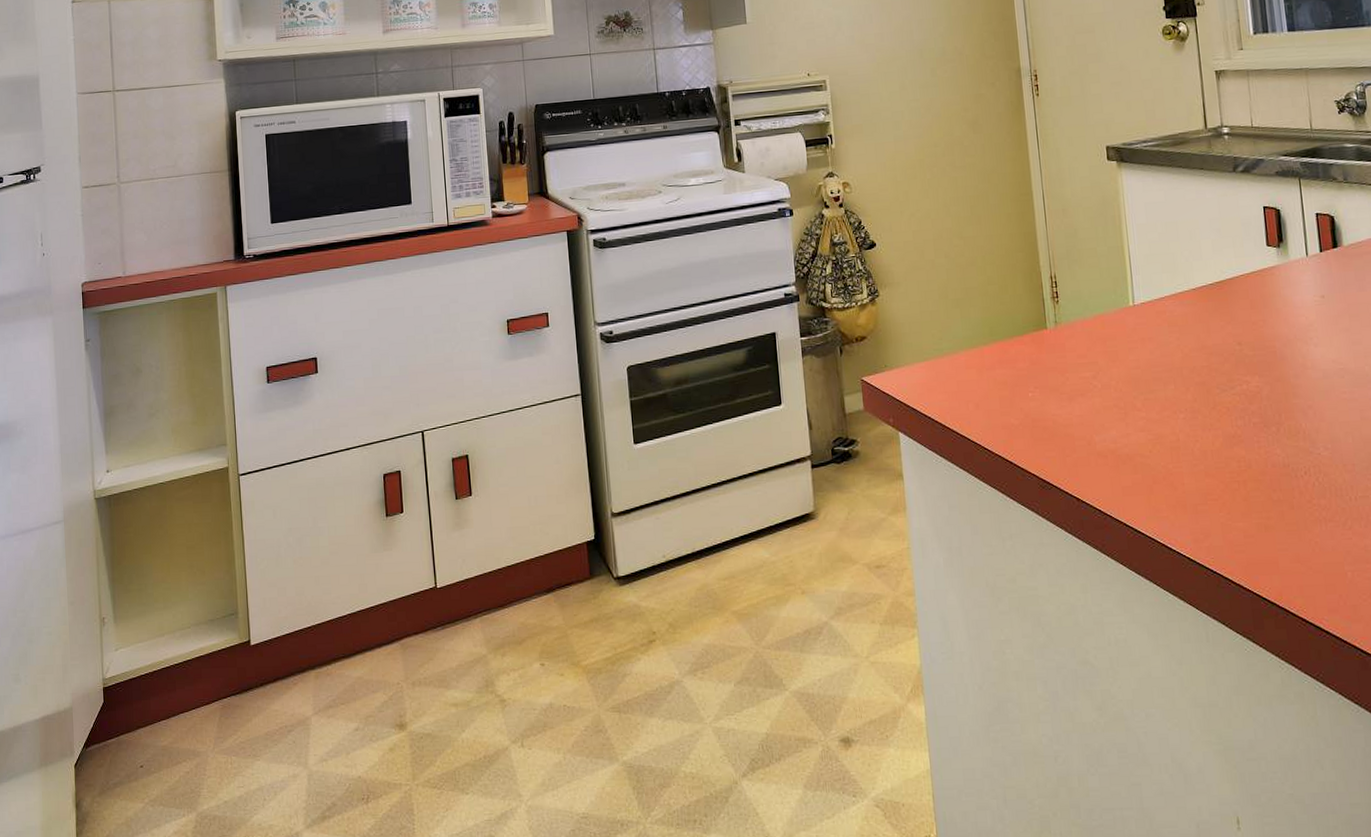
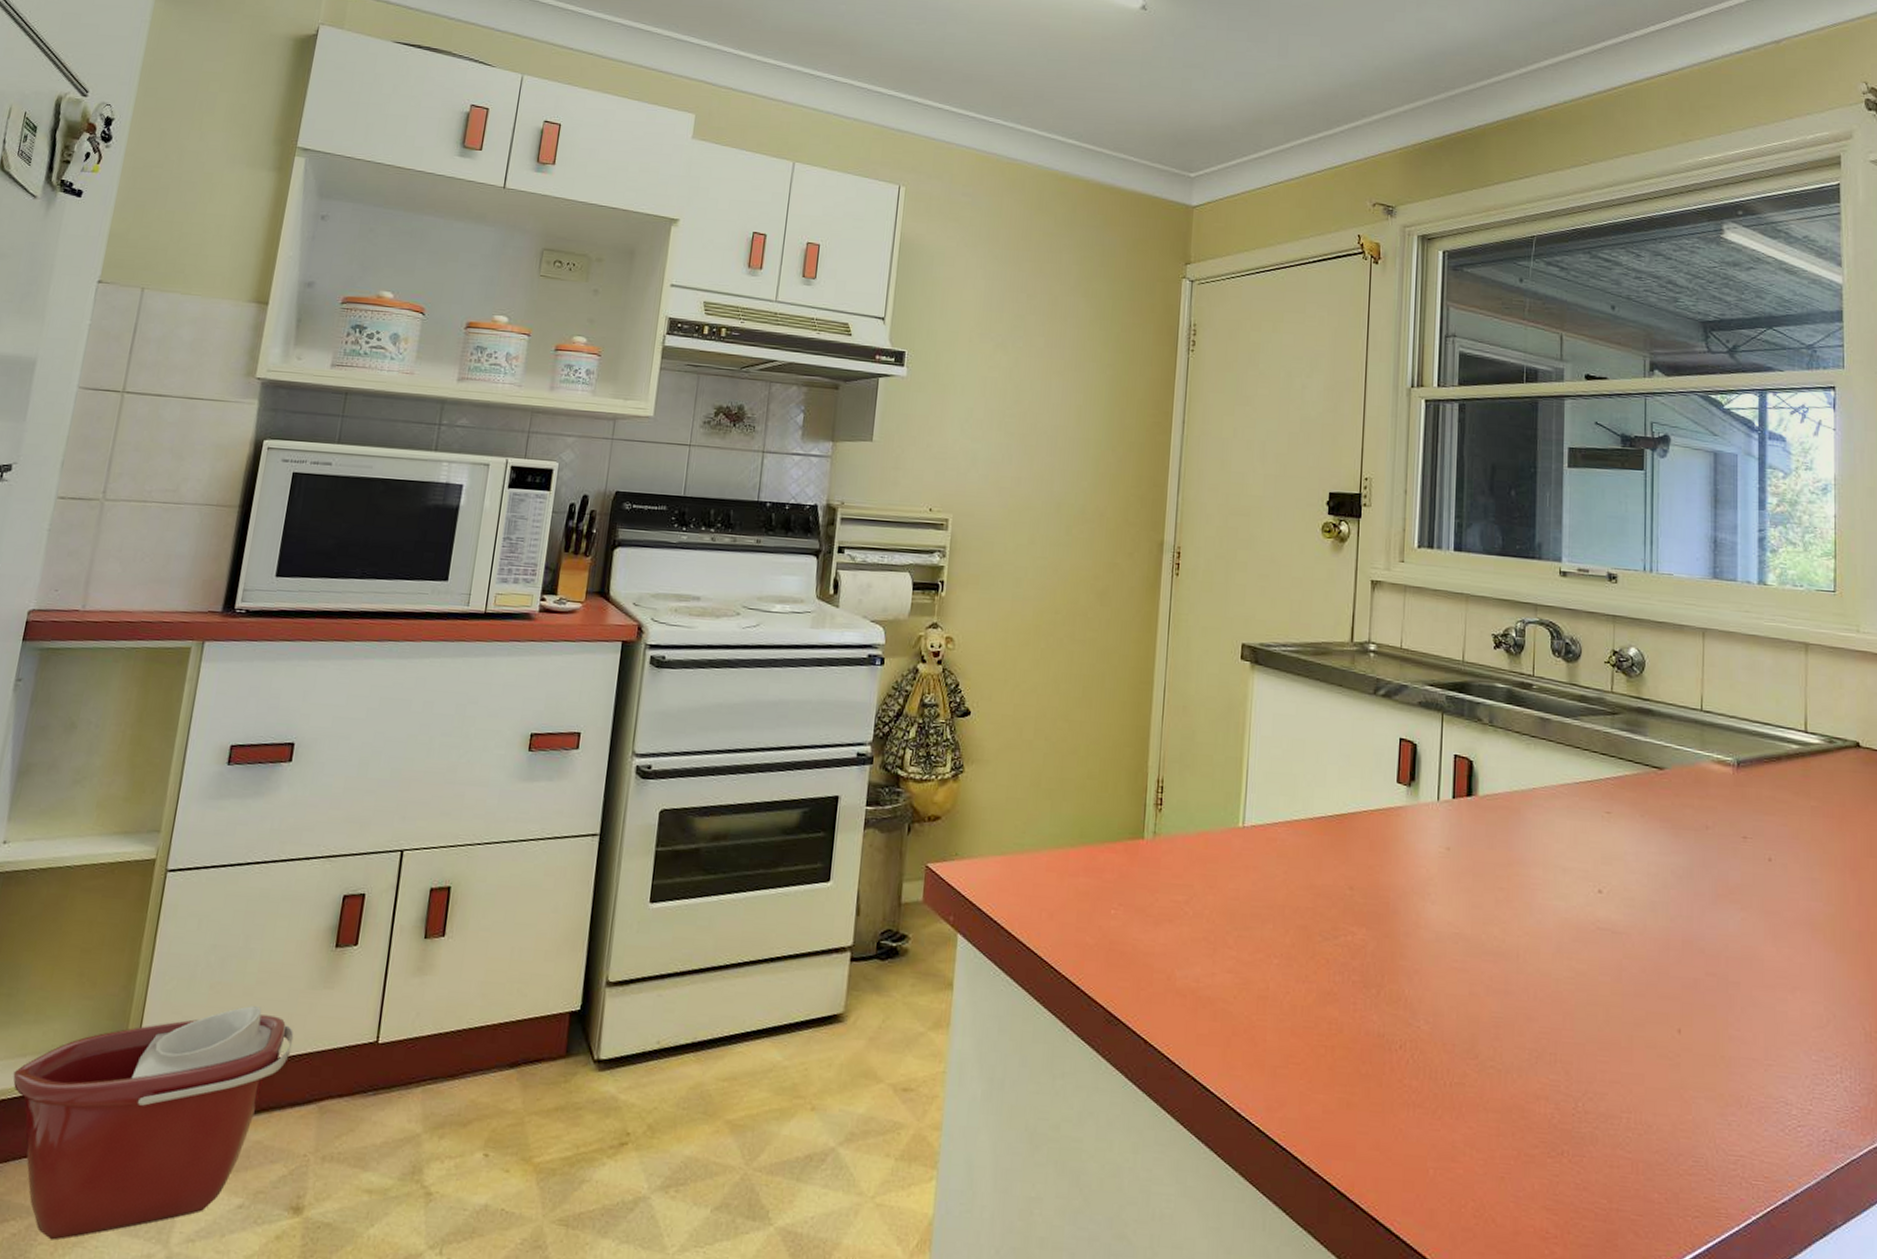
bucket: none [158,572,370,773] -> present [12,1006,294,1240]

